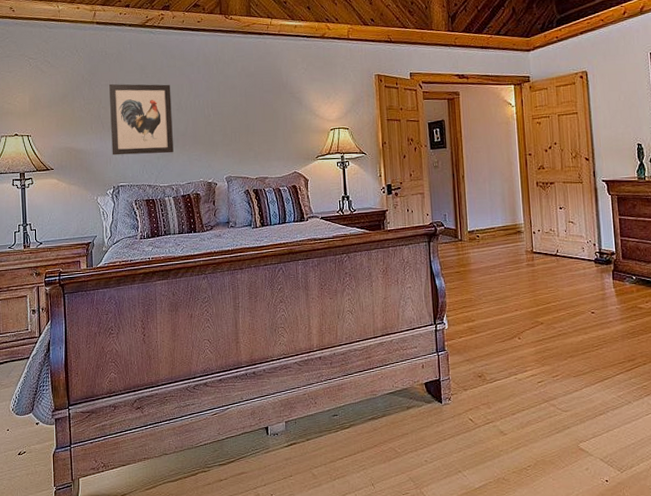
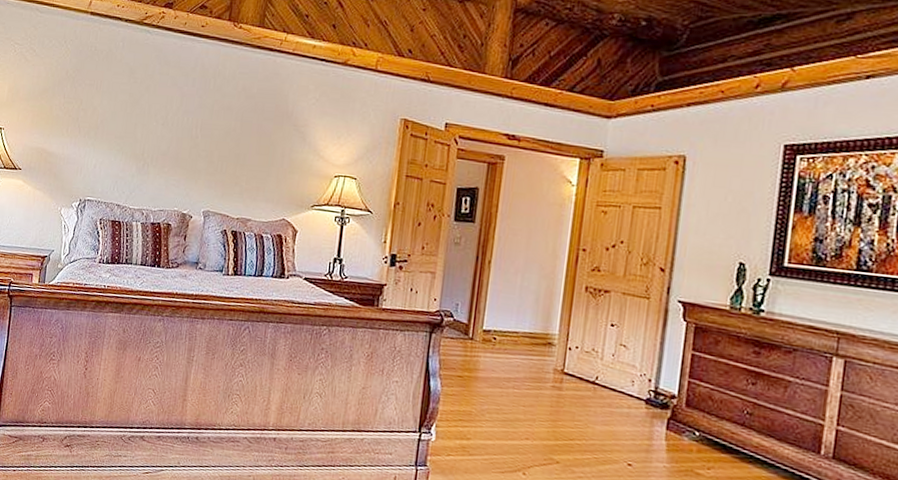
wall art: present [109,83,174,156] -> none [84,84,160,173]

